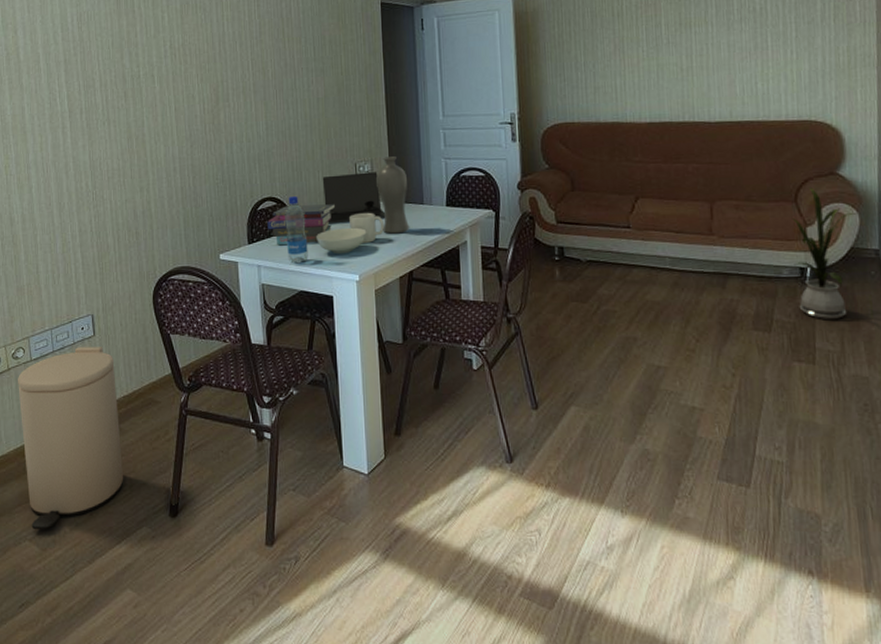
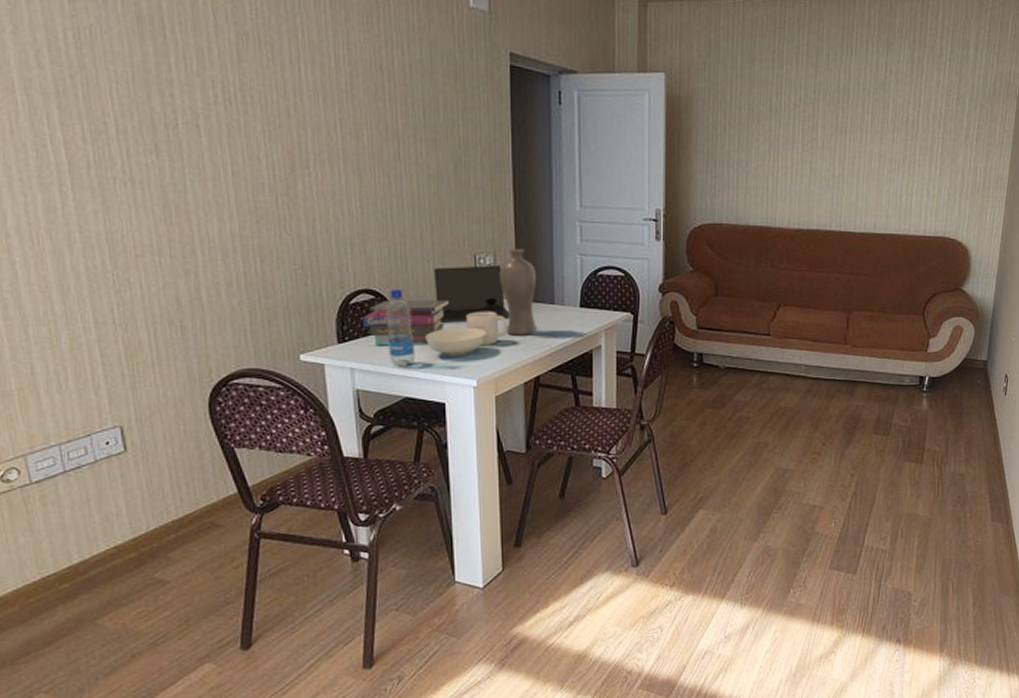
pedal bin: present [17,347,124,530] -> none [10,464,177,680]
house plant: present [791,186,857,320] -> none [915,300,973,424]

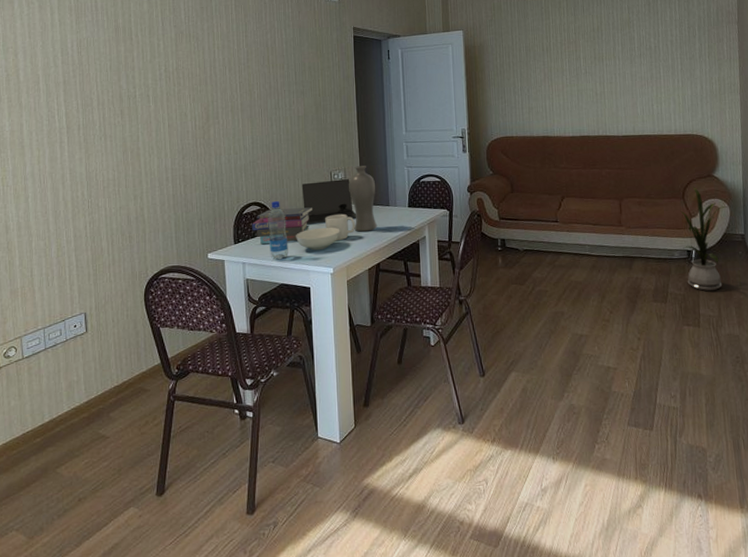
house plant: none [915,300,973,424] -> present [680,186,728,292]

